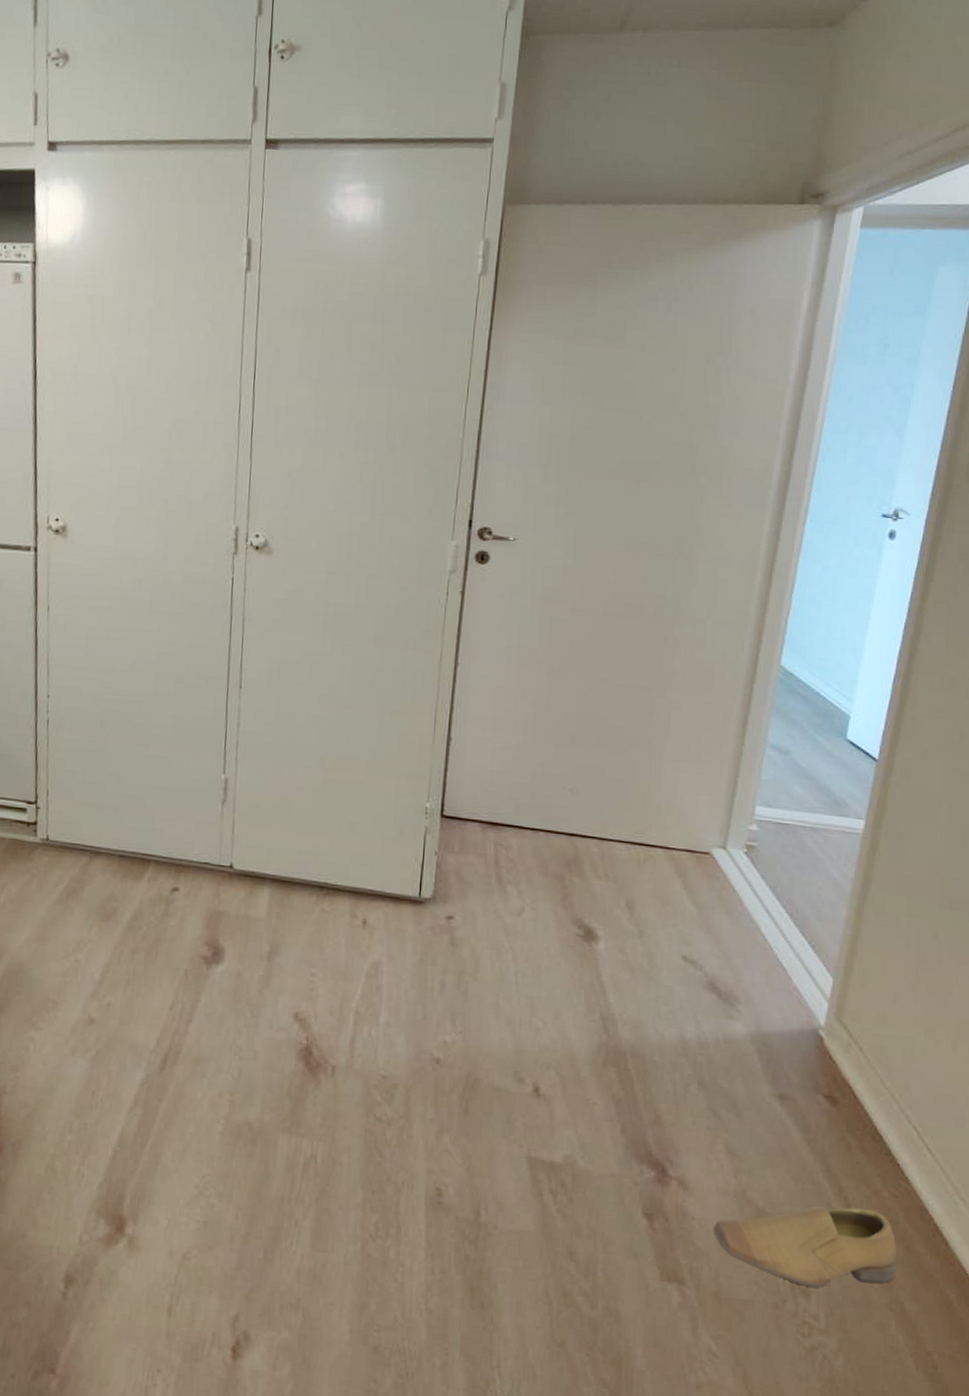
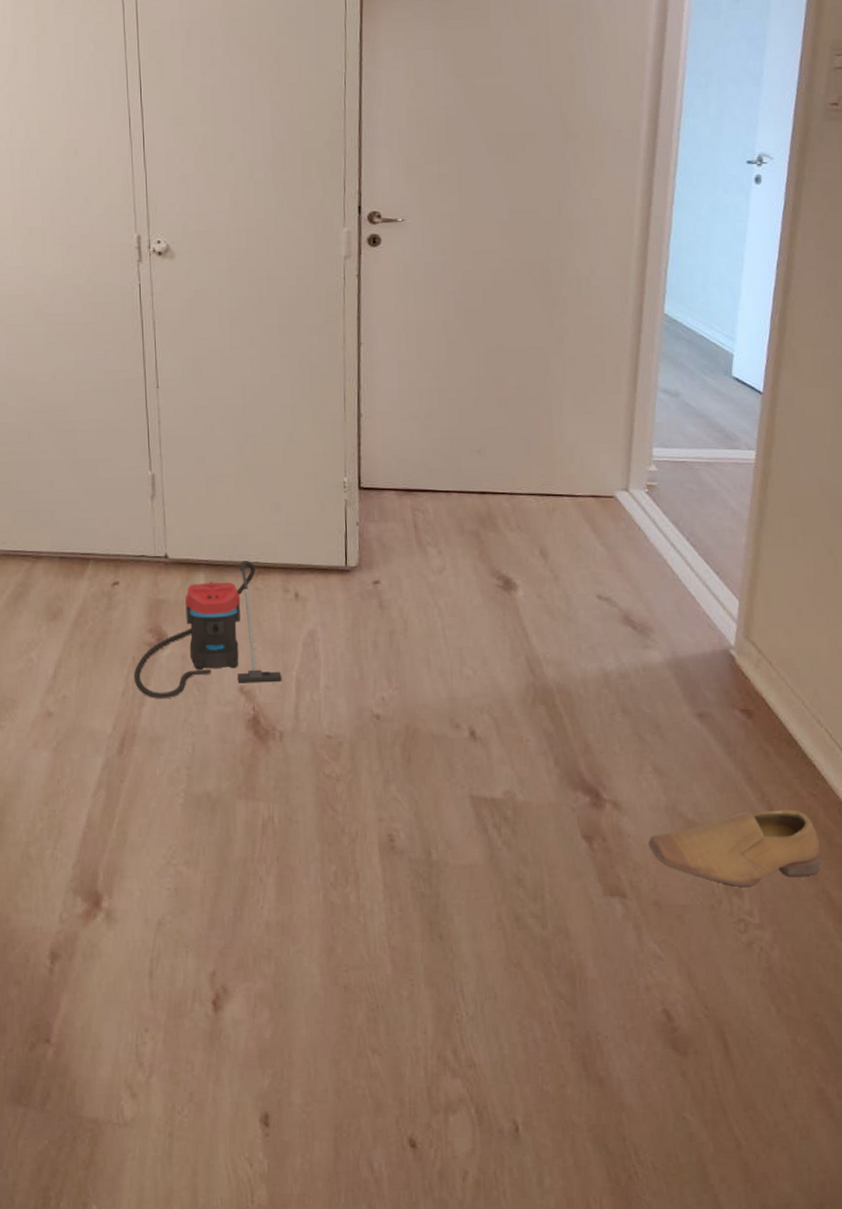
vacuum cleaner: none [184,879,341,1017] -> present [133,560,282,699]

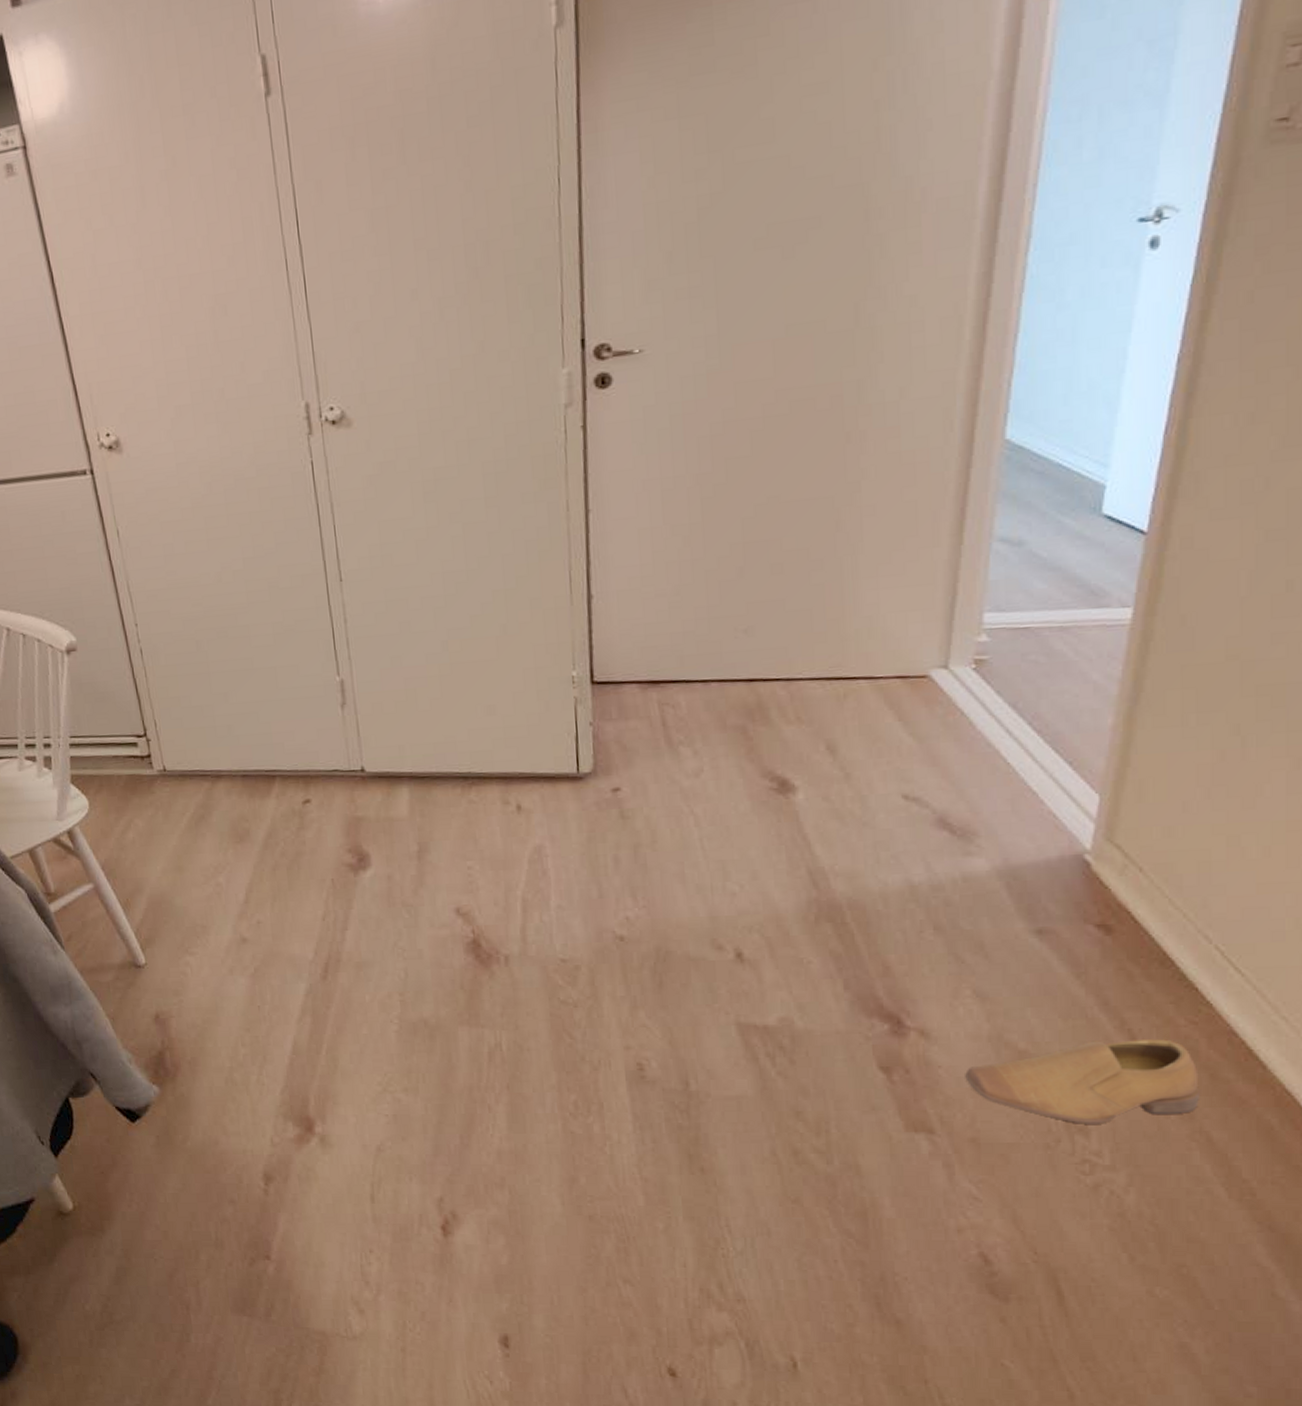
vacuum cleaner: present [133,560,282,699] -> none [333,770,505,922]

